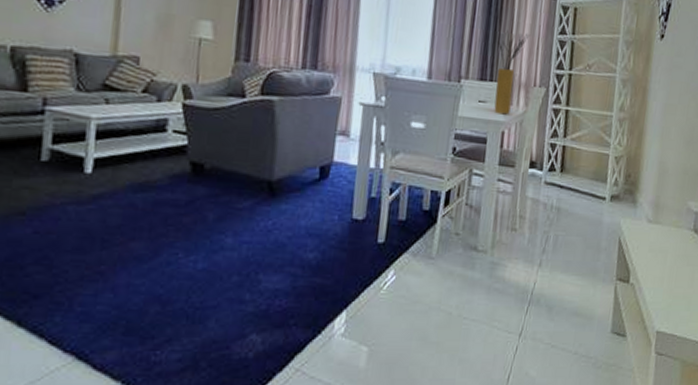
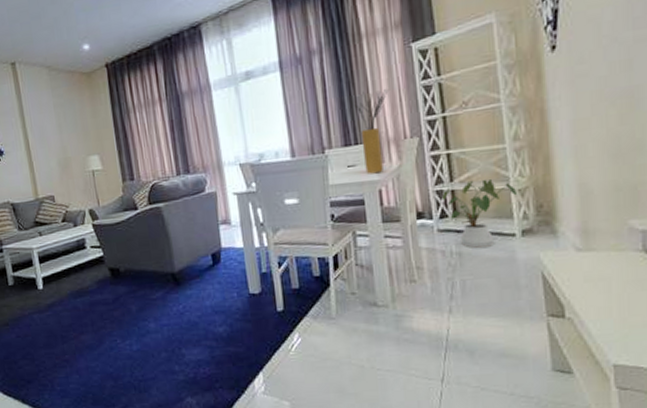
house plant: none [553,140,615,208] -> present [441,179,518,249]

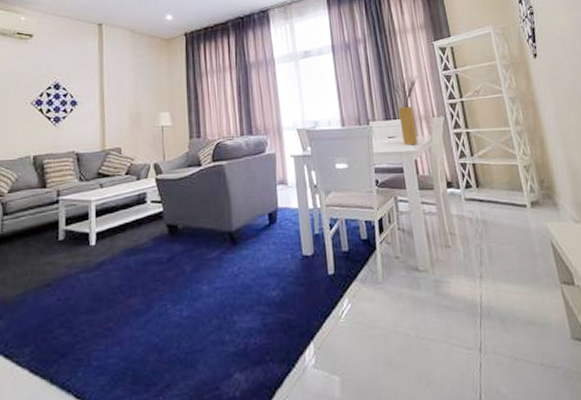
house plant: present [441,179,518,249] -> none [465,156,524,218]

